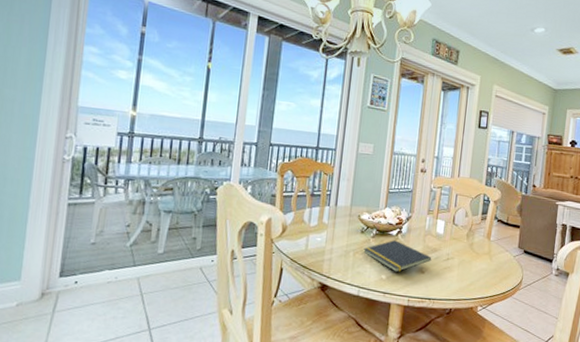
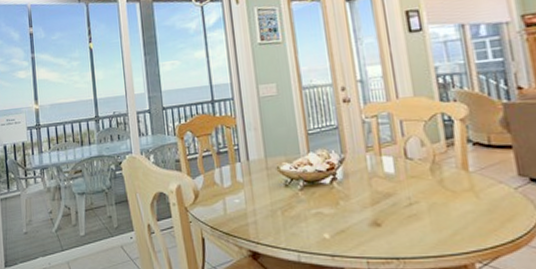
notepad: present [363,240,432,273] -> none [292,190,387,229]

